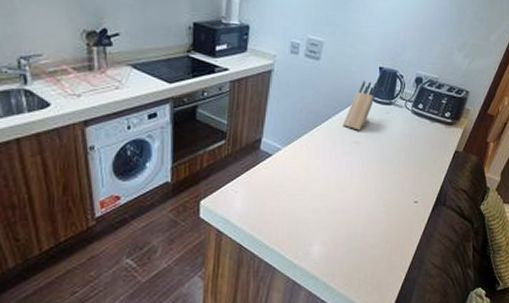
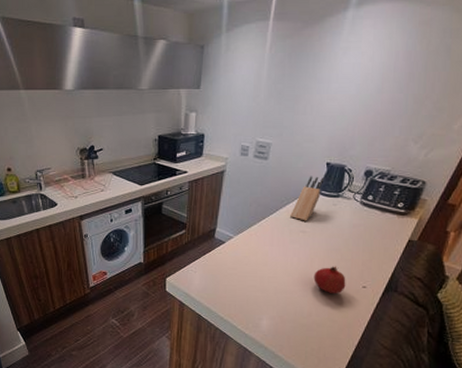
fruit: none [367,180,399,210] -> present [313,266,346,293]

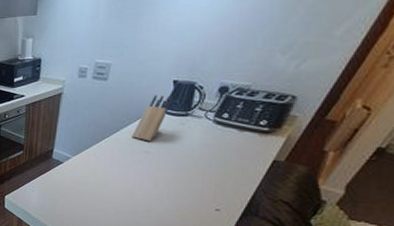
fruit: present [313,266,346,293] -> none [158,187,196,216]

